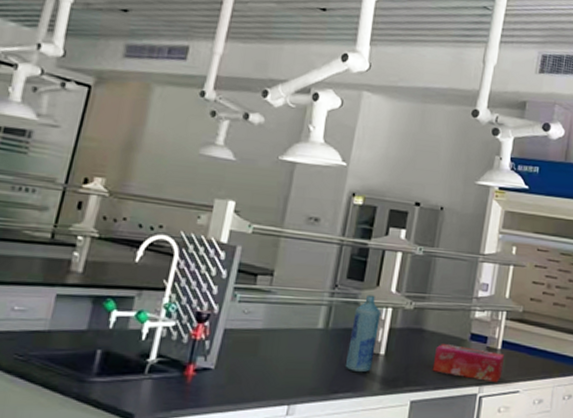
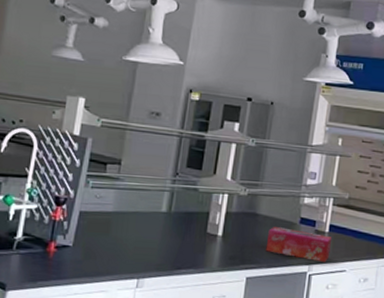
bottle: present [345,294,381,373] -> none [186,182,218,252]

